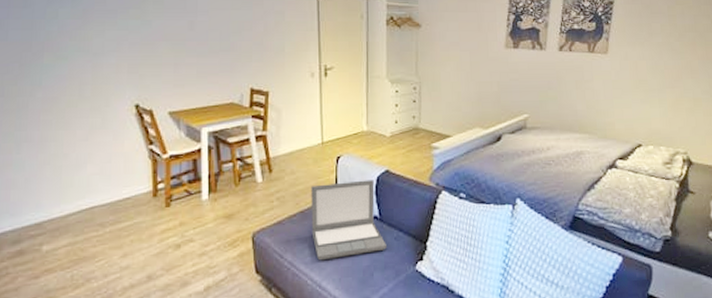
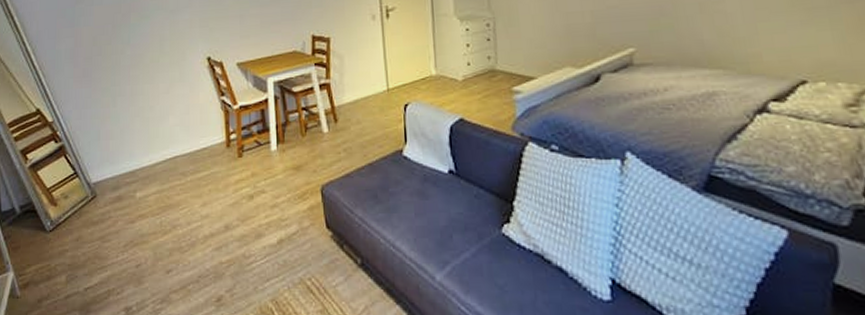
laptop: present [311,180,387,261] -> none [379,129,466,218]

